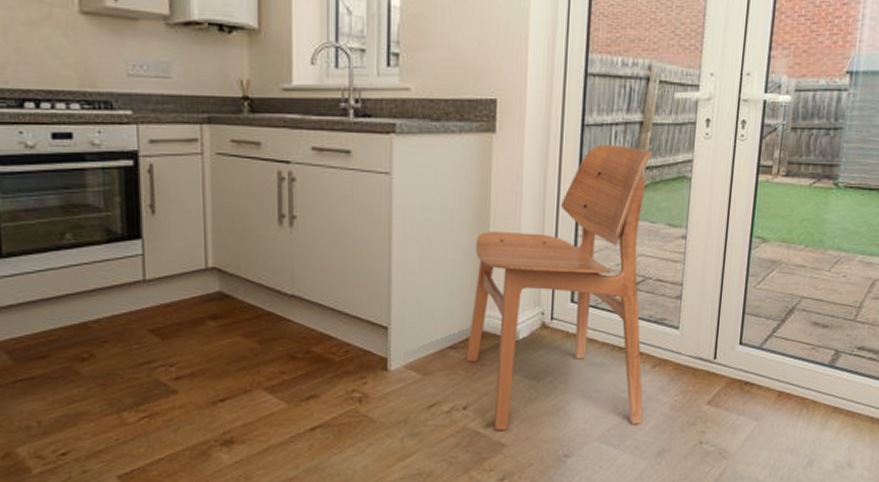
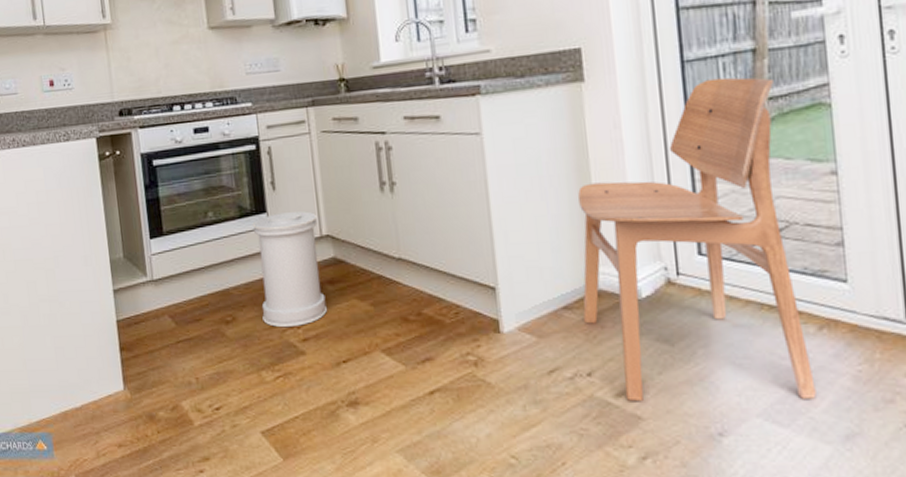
trash can: none [122,240,206,366] -> present [252,211,327,328]

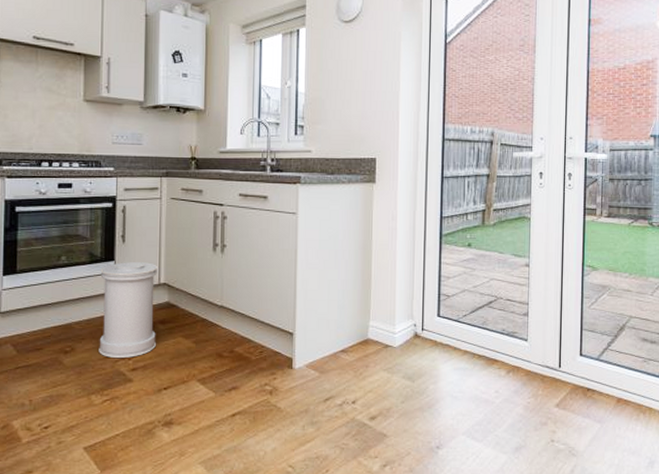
dining chair: present [578,77,816,401] -> none [355,192,501,422]

